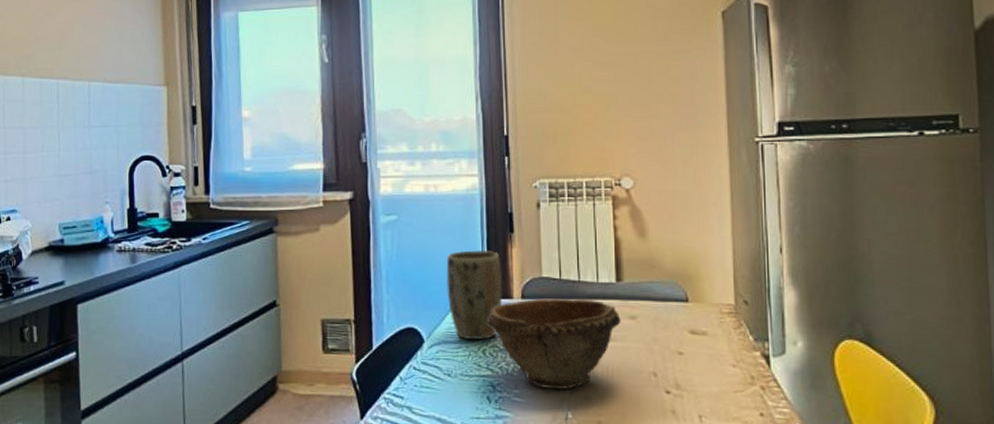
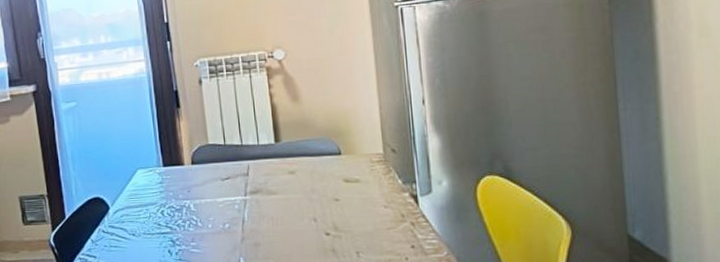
plant pot: present [446,249,503,340] -> none [123,125,175,203]
bowl: present [488,298,621,389] -> none [164,160,282,239]

